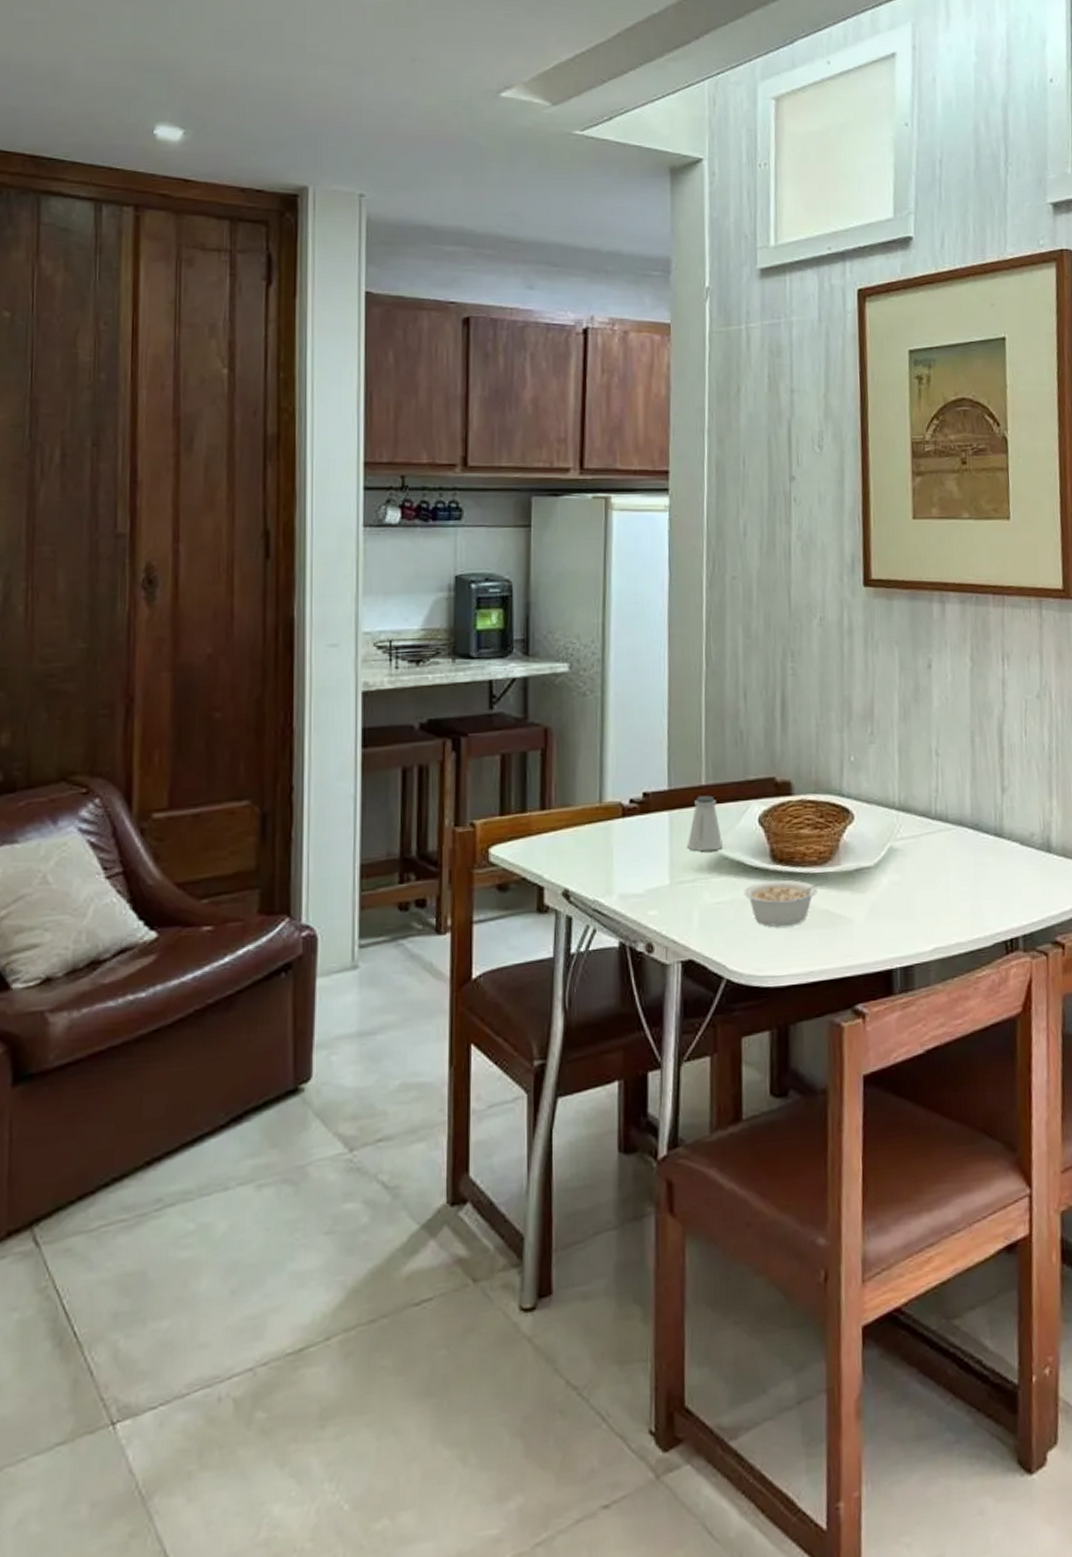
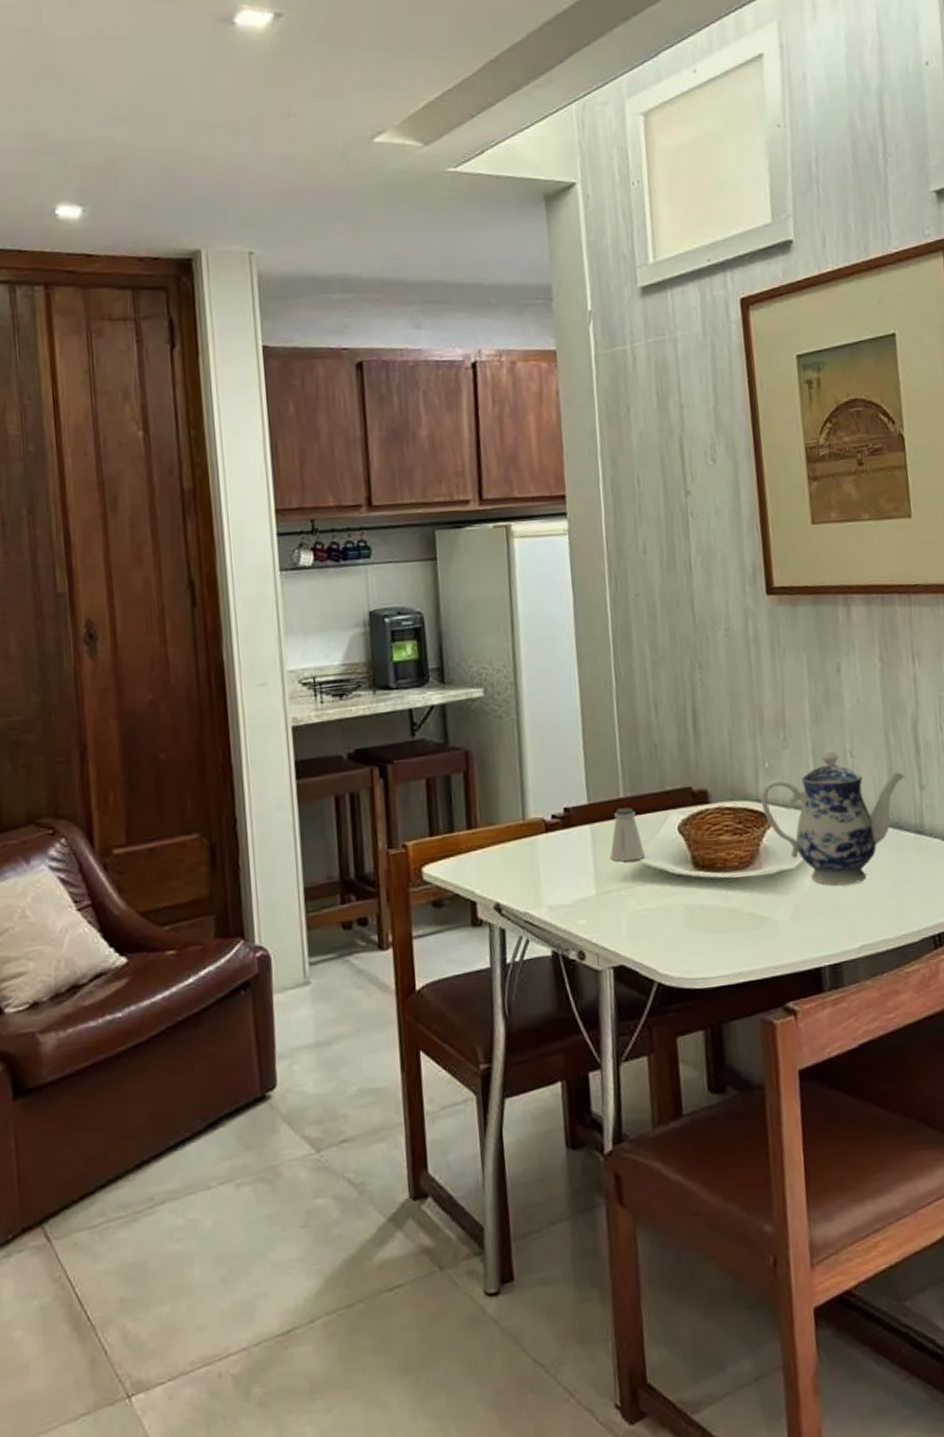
legume: present [743,877,830,927] -> none [668,881,753,931]
teapot: none [843,746,988,886] -> present [760,749,906,886]

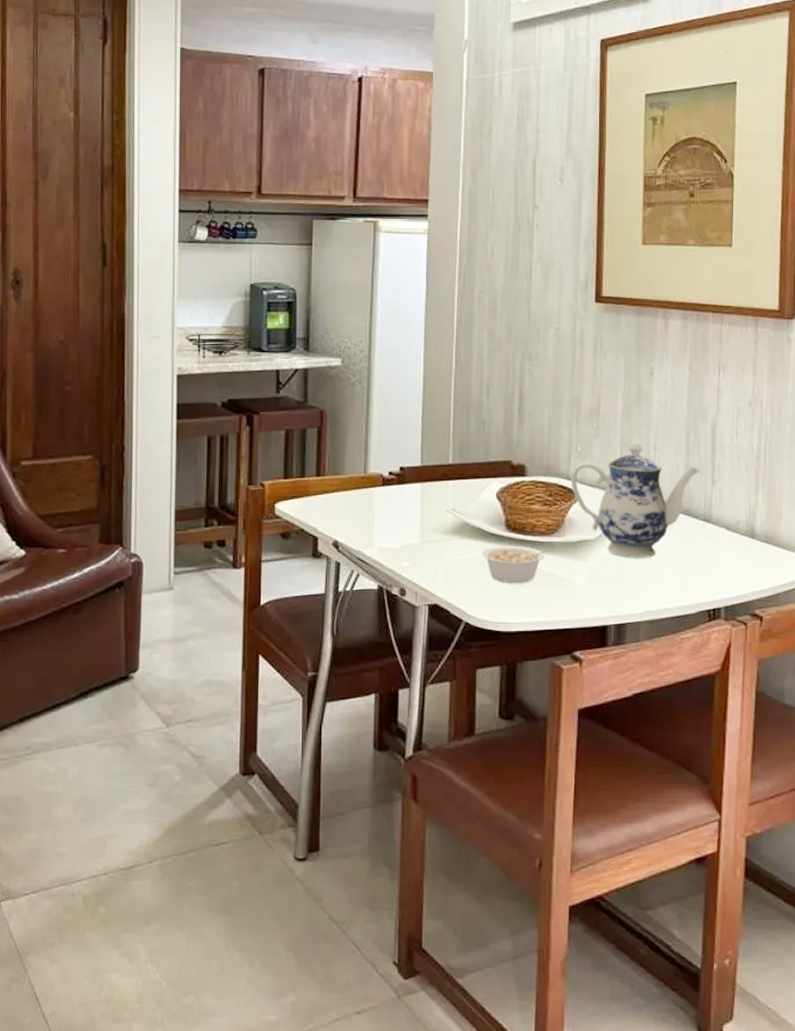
saltshaker: present [610,808,645,862] -> none [436,473,465,518]
legume: none [668,881,753,931] -> present [482,545,556,584]

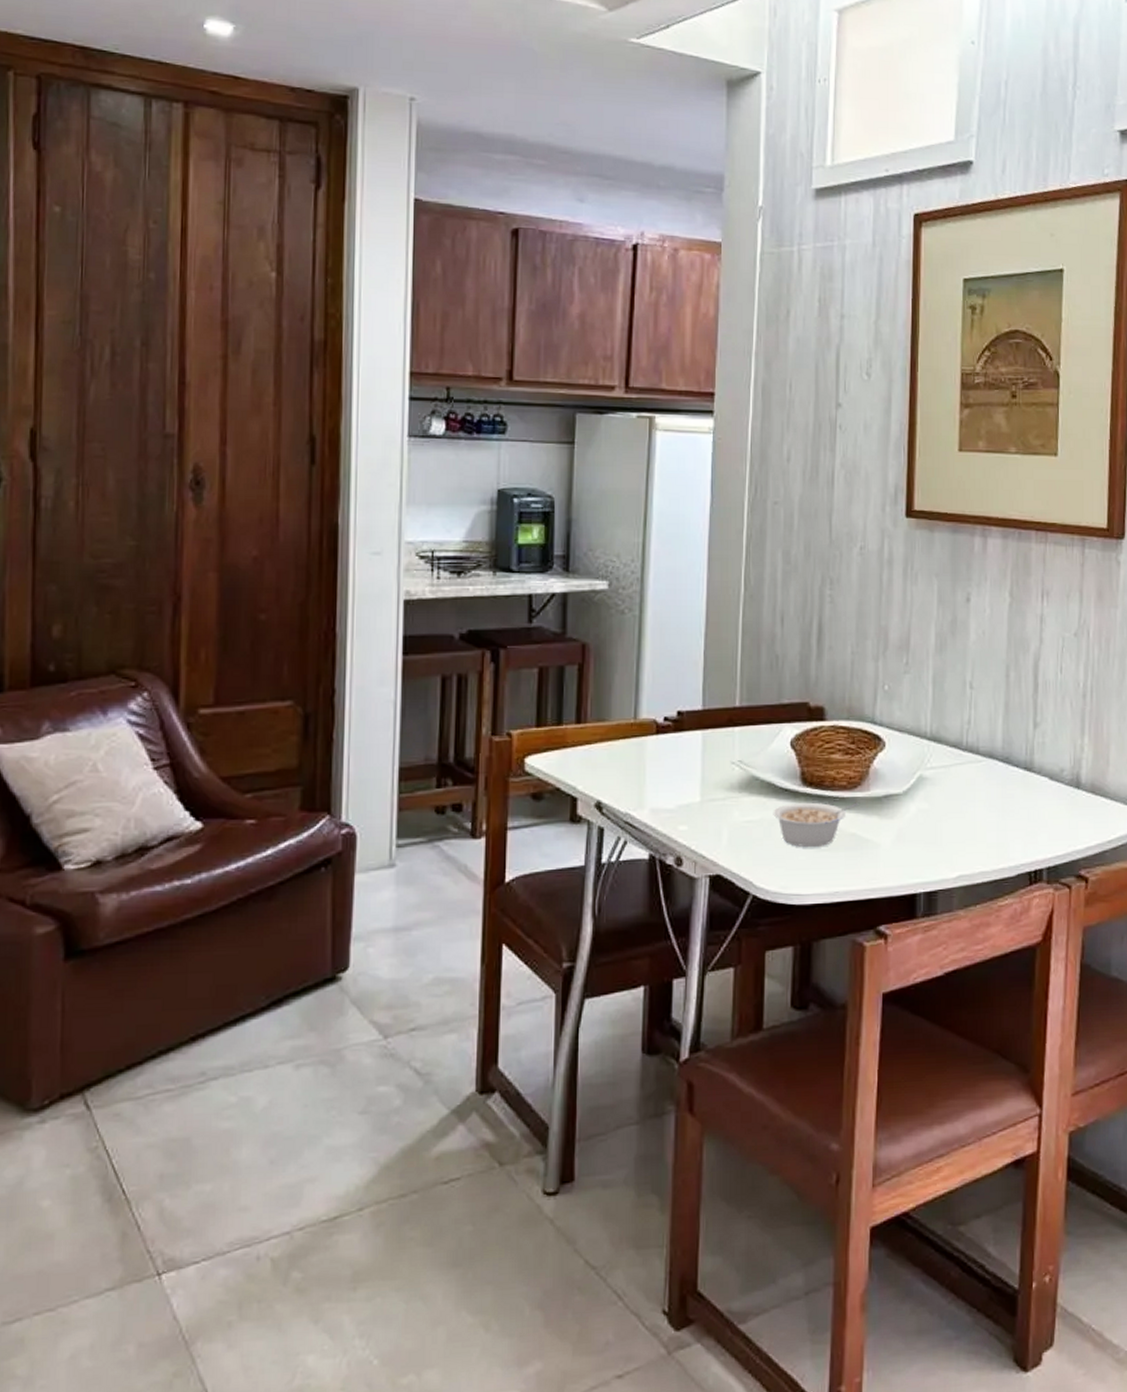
teapot: present [570,441,700,558] -> none [876,678,1021,814]

